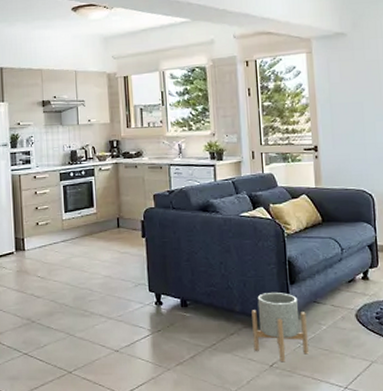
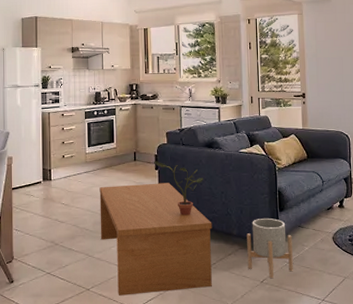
coffee table: none [79,252,212,380] -> present [99,183,212,296]
potted plant: none [140,227,198,290] -> present [154,161,203,216]

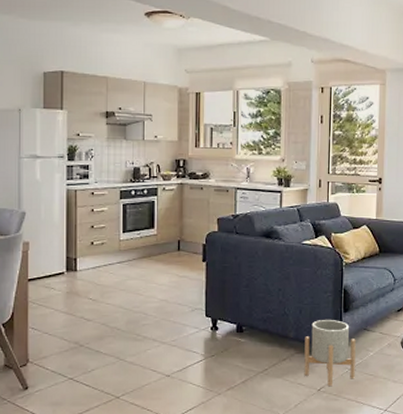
coffee table: present [99,183,212,296] -> none [134,277,266,404]
potted plant: present [154,161,203,216] -> none [201,251,259,315]

